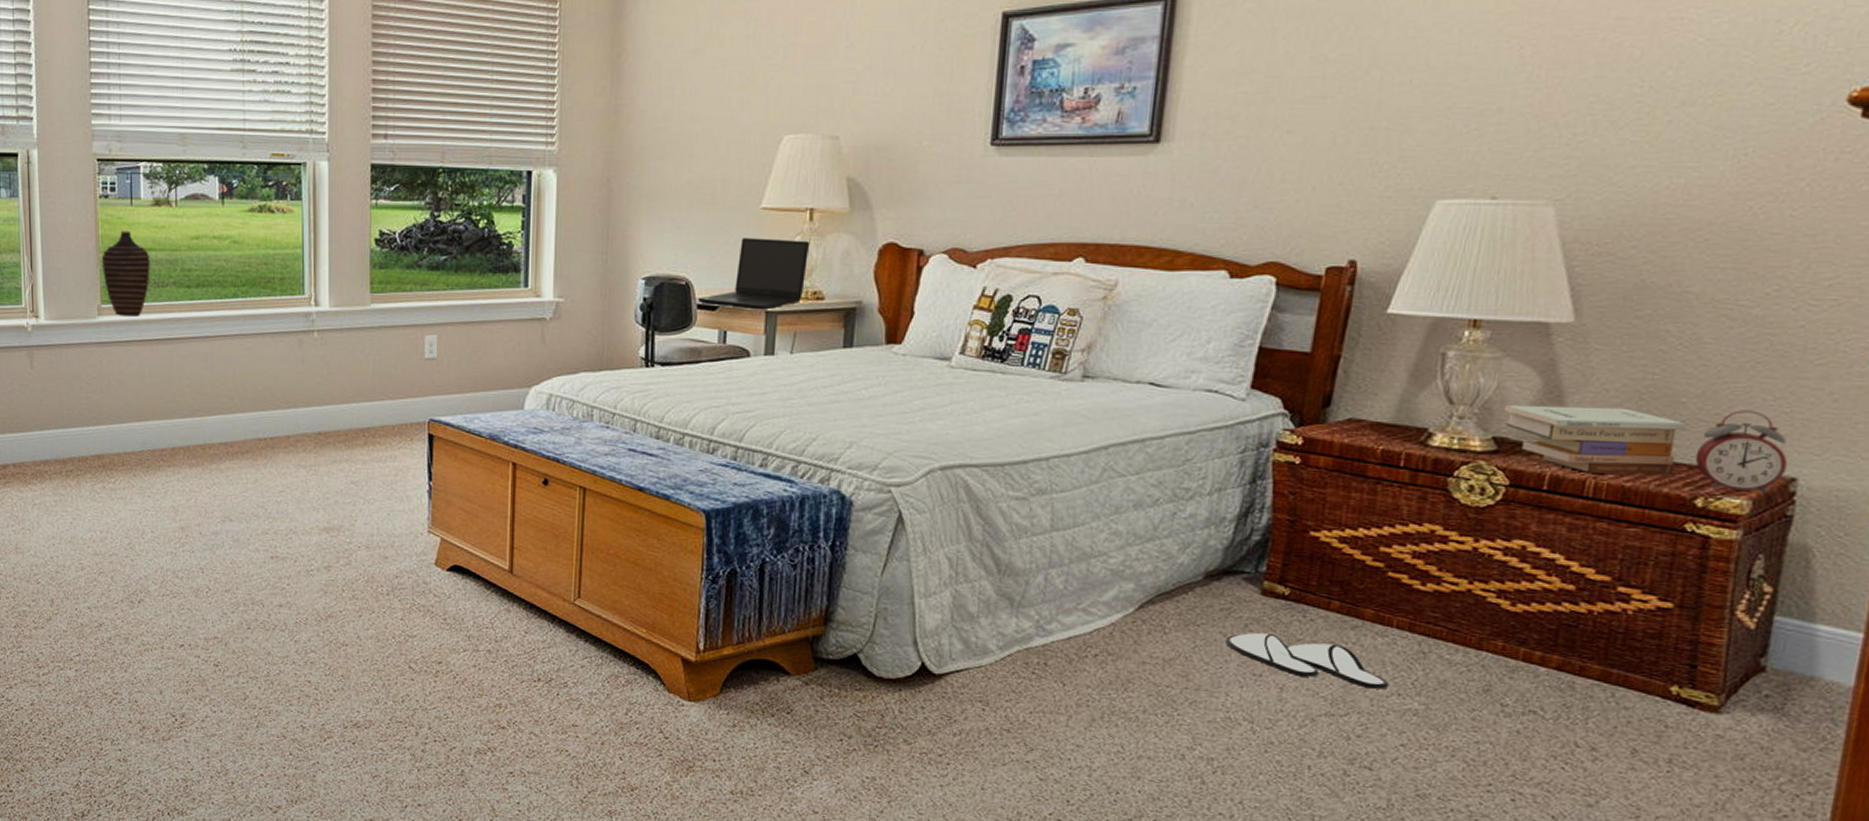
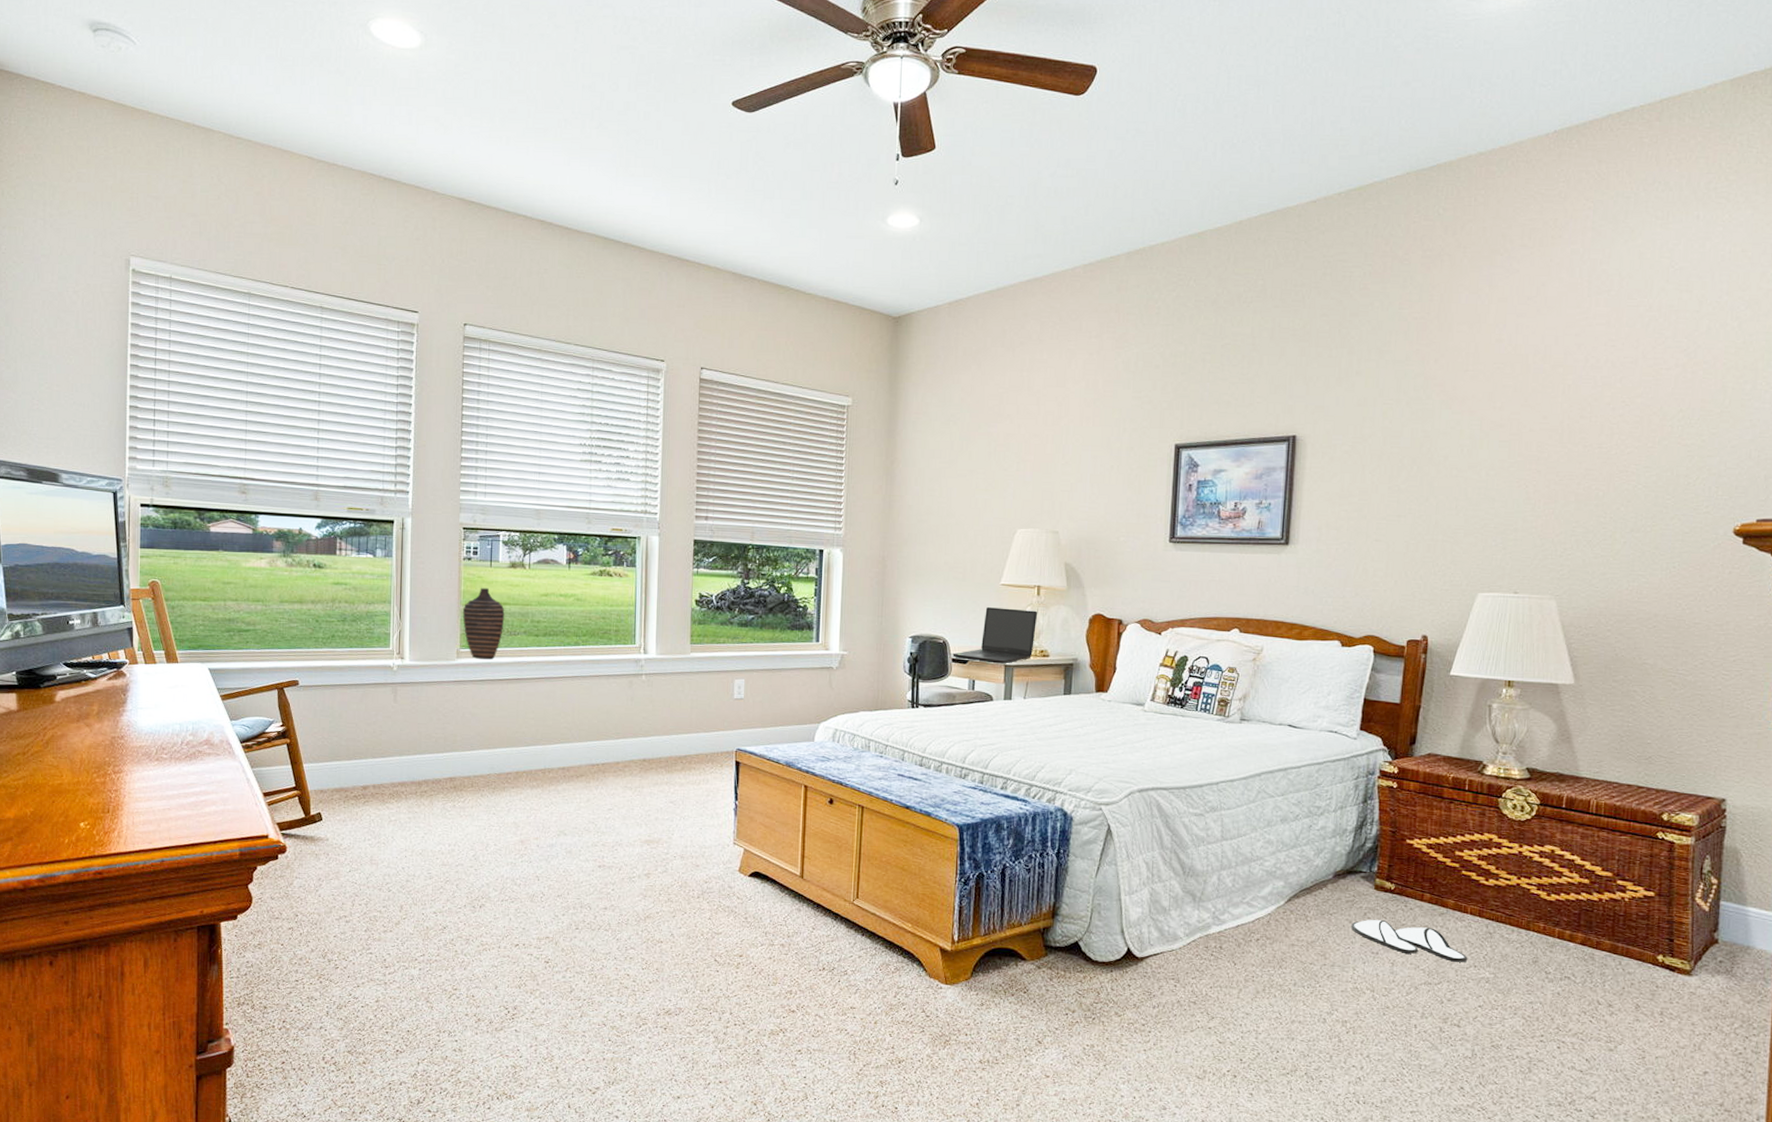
books: present [1504,405,1687,476] -> none [1532,744,1653,797]
alarm clock: present [1695,410,1788,495] -> none [1660,749,1719,811]

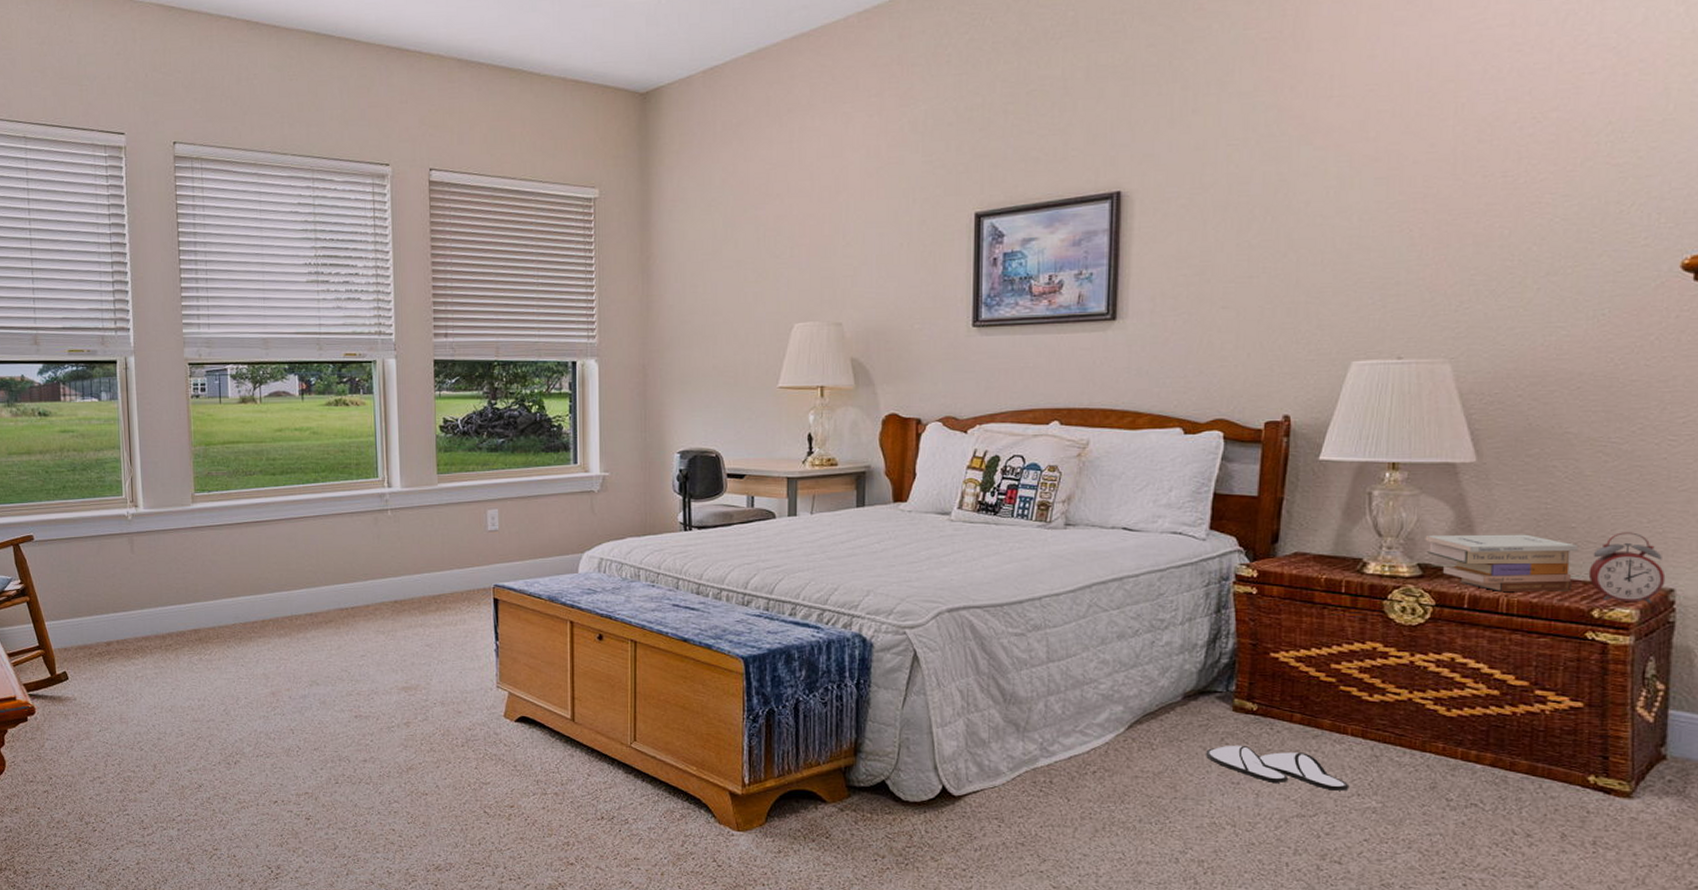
decorative vase: present [462,587,505,661] -> none [194,426,239,504]
laptop: present [953,607,1038,664] -> none [727,413,823,477]
books: none [1532,744,1653,797] -> present [1425,534,1579,593]
alarm clock: none [1660,749,1719,811] -> present [1588,532,1666,604]

